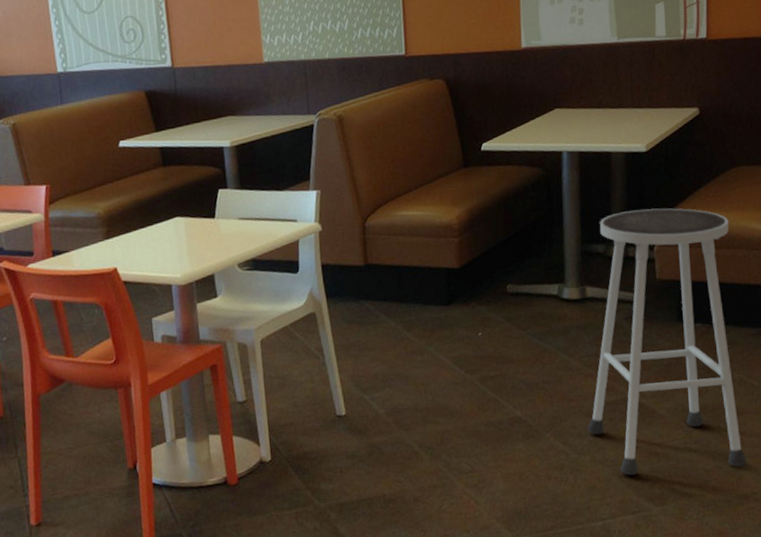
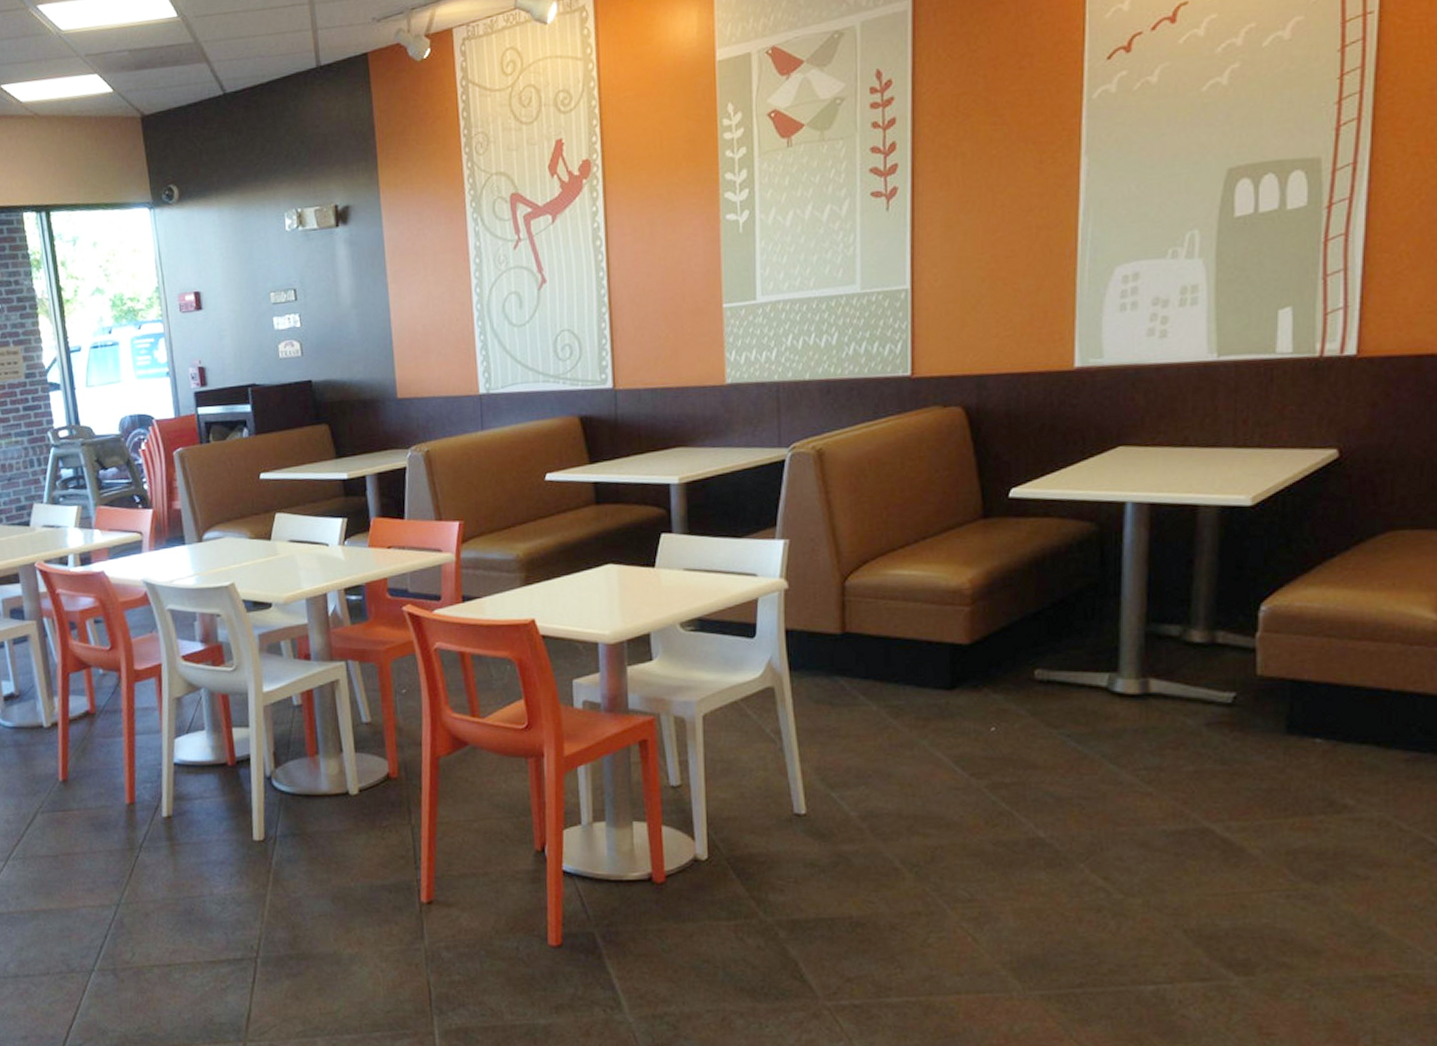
stool: present [587,208,747,476] -> none [1140,581,1385,937]

